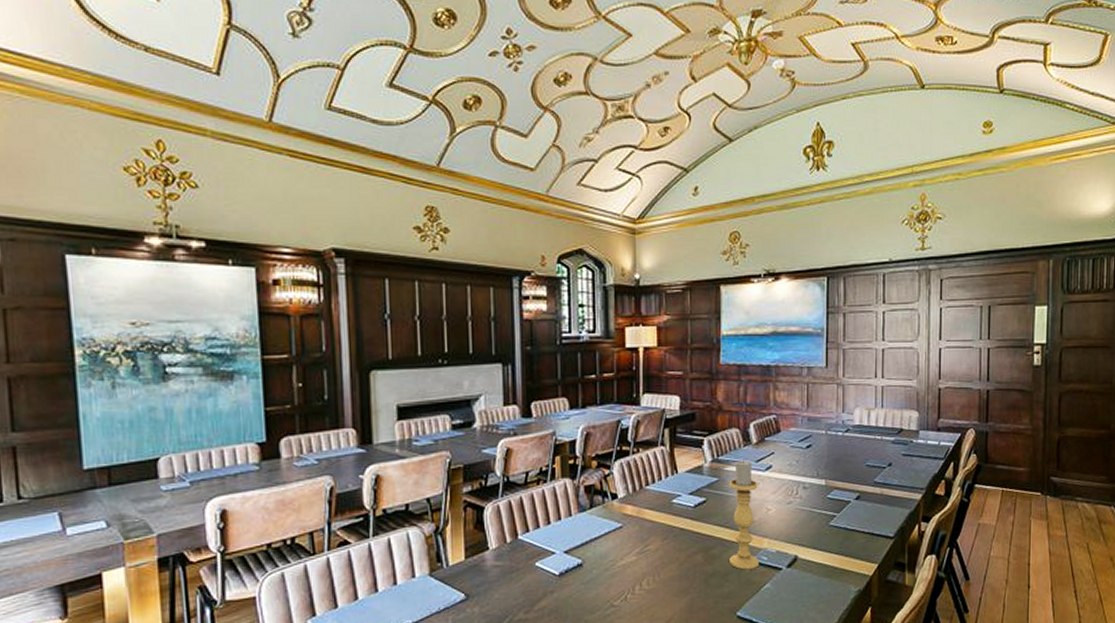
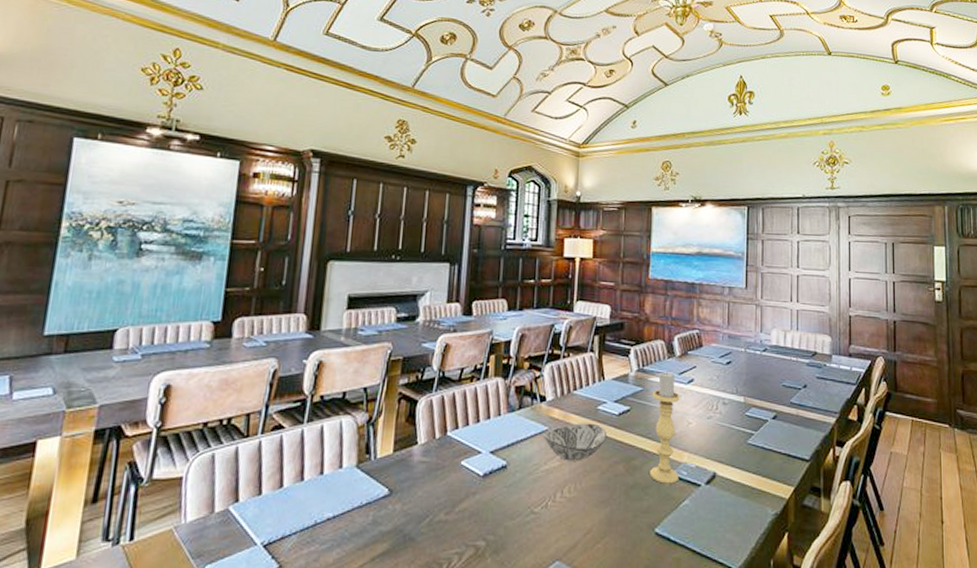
decorative bowl: none [616,517,684,555] -> present [542,423,608,461]

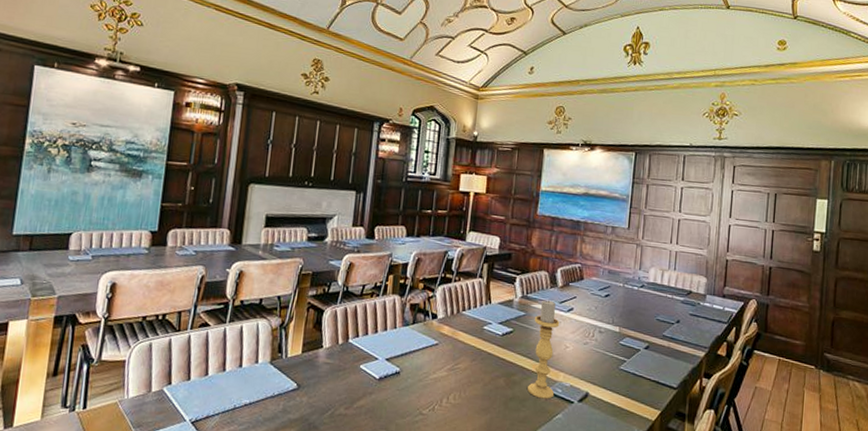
decorative bowl: present [542,423,608,461] -> none [432,340,491,373]

